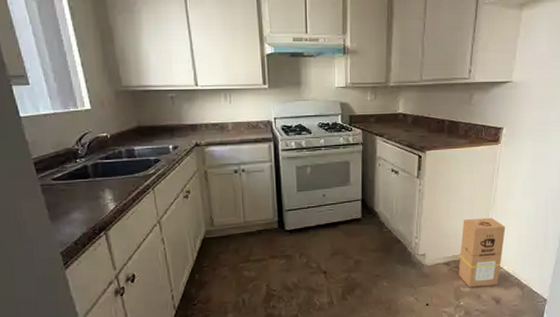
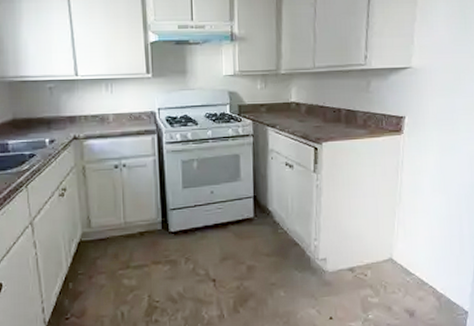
cardboard box: present [458,217,506,288] -> none [364,216,415,298]

